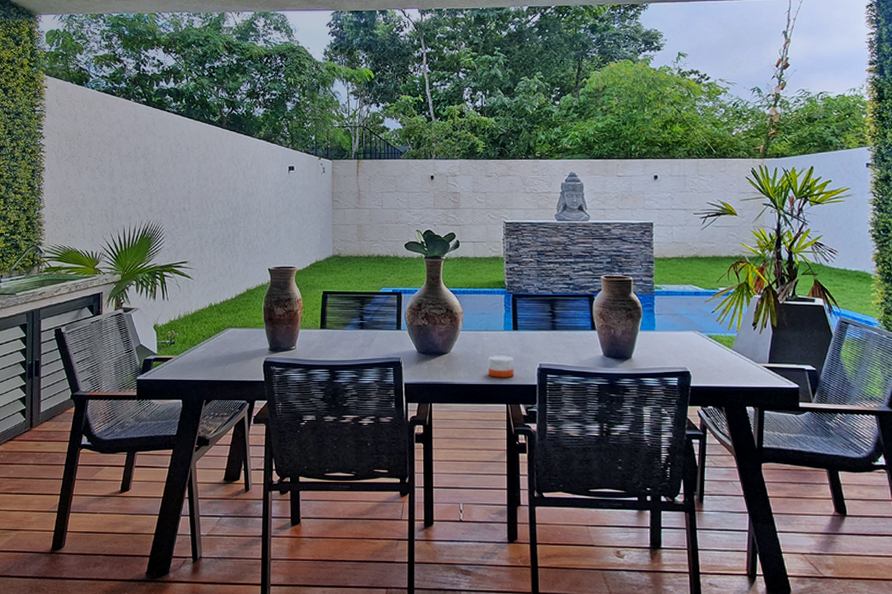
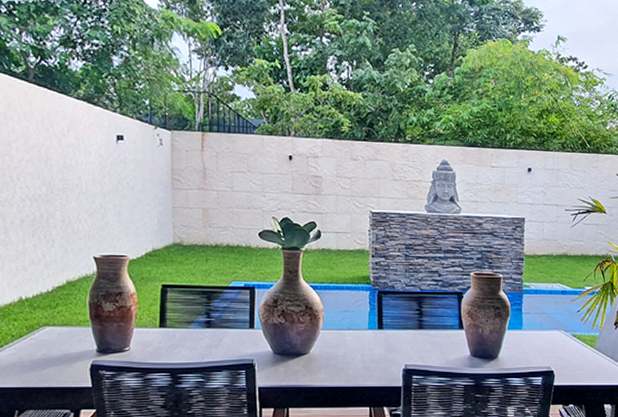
candle: present [488,354,514,378] -> none [350,355,378,380]

